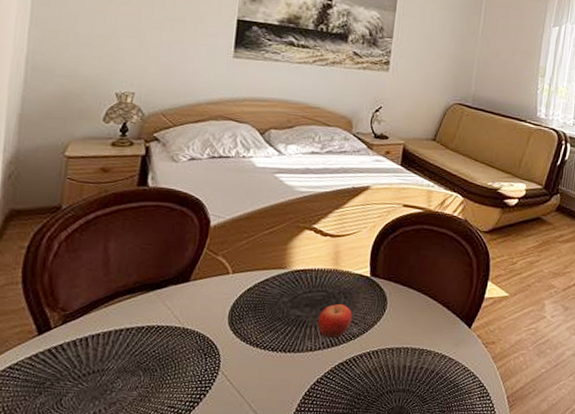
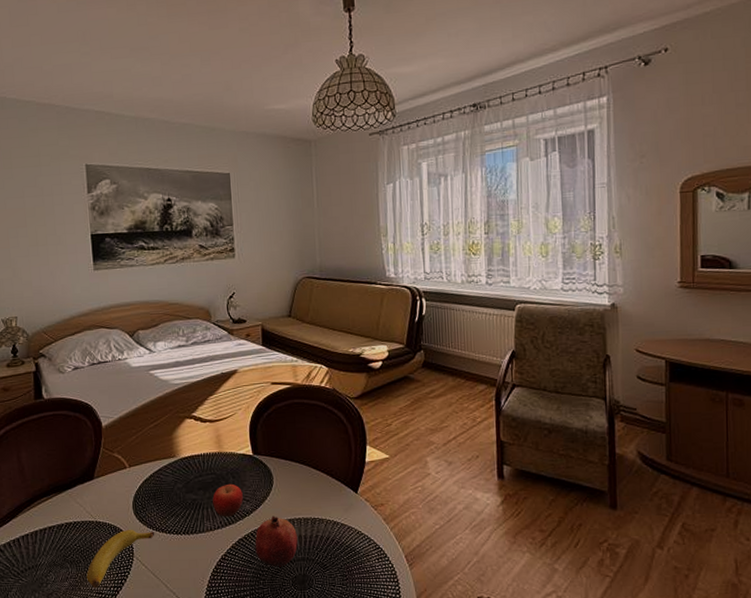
banana: none [160,340,248,401] -> present [86,529,155,588]
fruit: none [354,342,402,396] -> present [255,516,298,566]

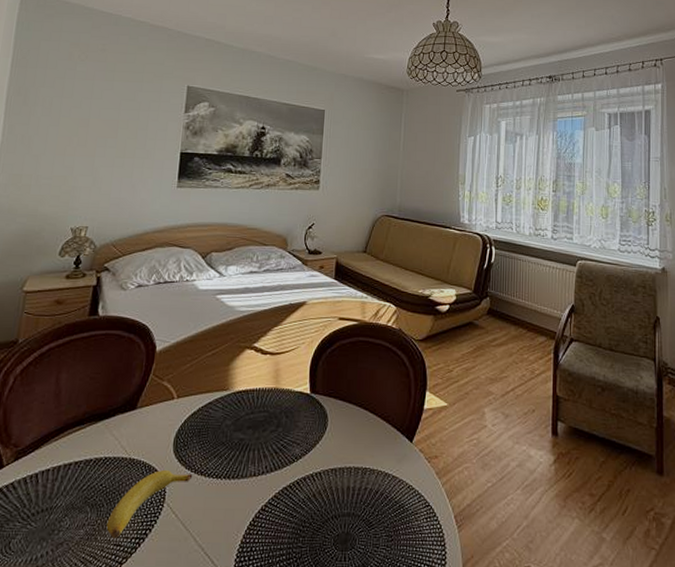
fruit: present [212,483,243,517] -> none [260,423,294,462]
fruit: present [255,516,298,566] -> none [298,463,345,522]

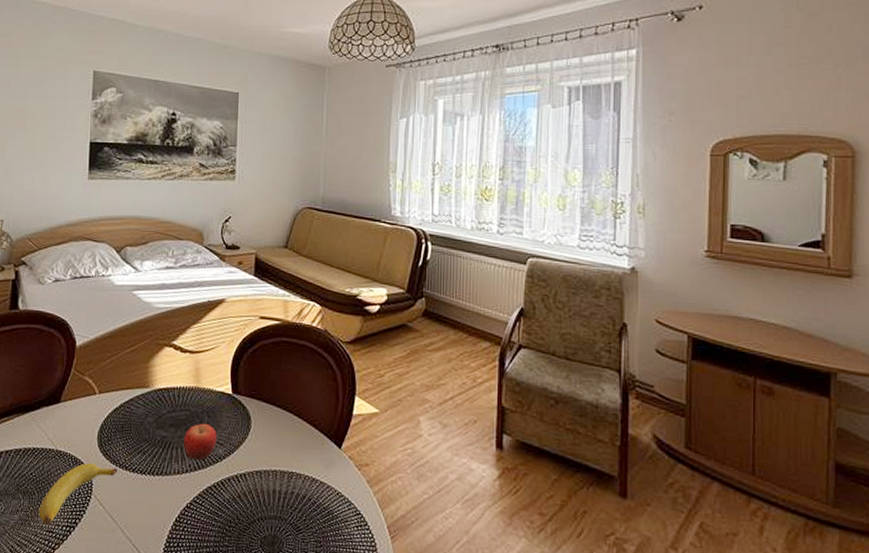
fruit: none [260,423,294,462] -> present [183,423,217,461]

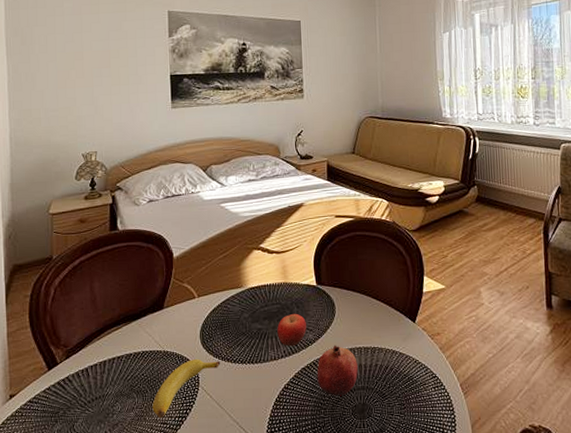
fruit: none [224,464,271,523] -> present [317,345,358,395]

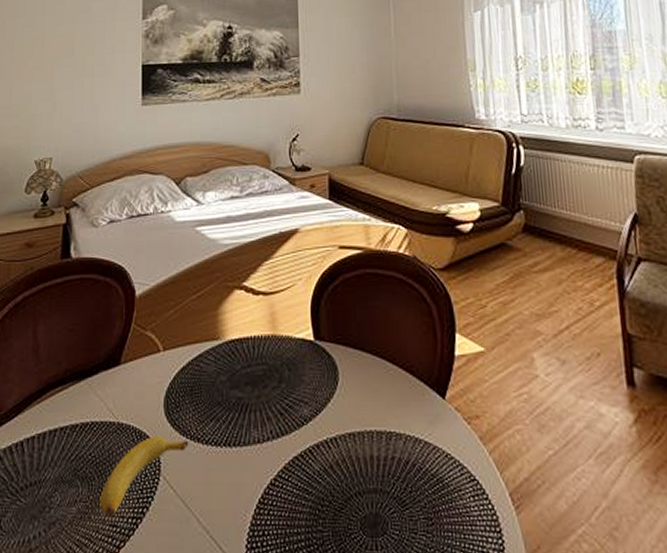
fruit: present [277,313,306,347] -> none [262,378,300,425]
fruit: present [317,345,358,395] -> none [313,426,368,500]

